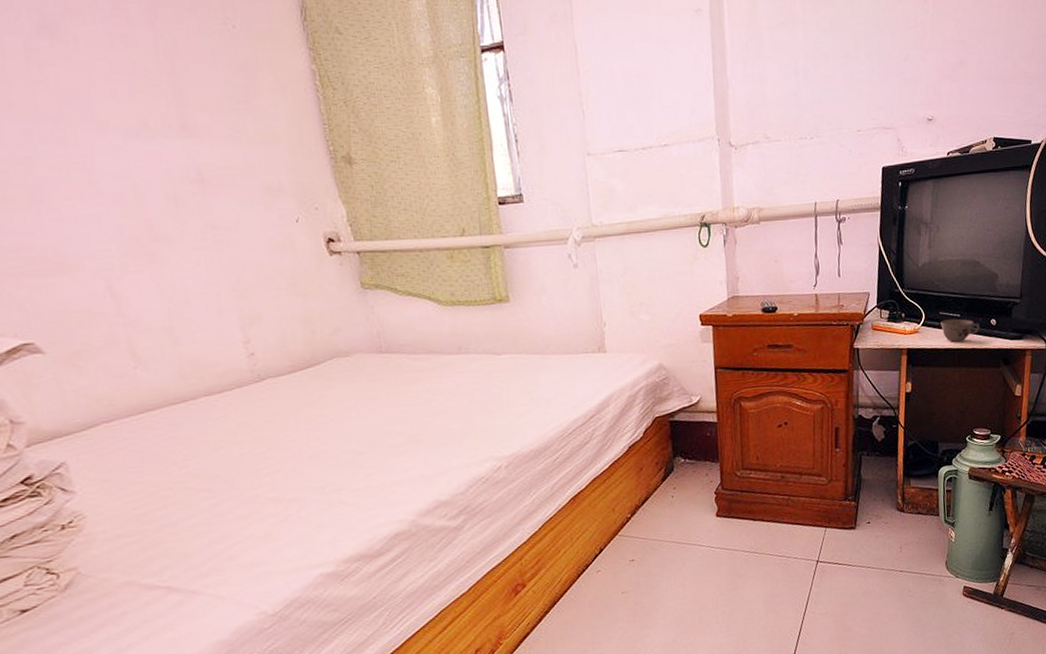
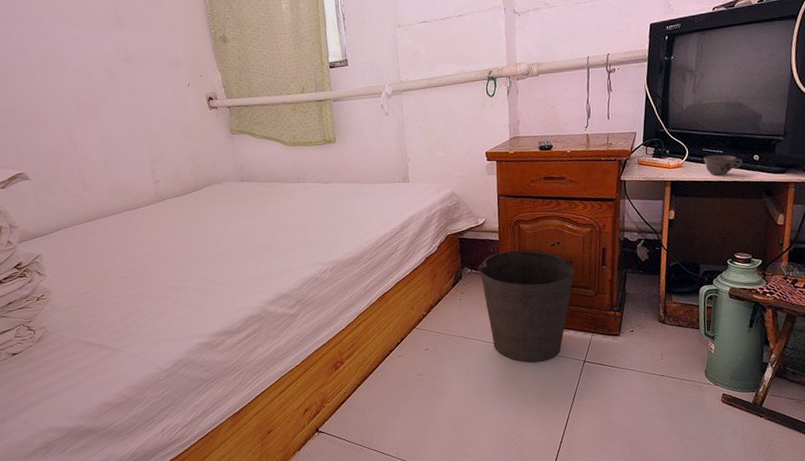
bucket: none [693,433,806,568] -> present [478,250,576,363]

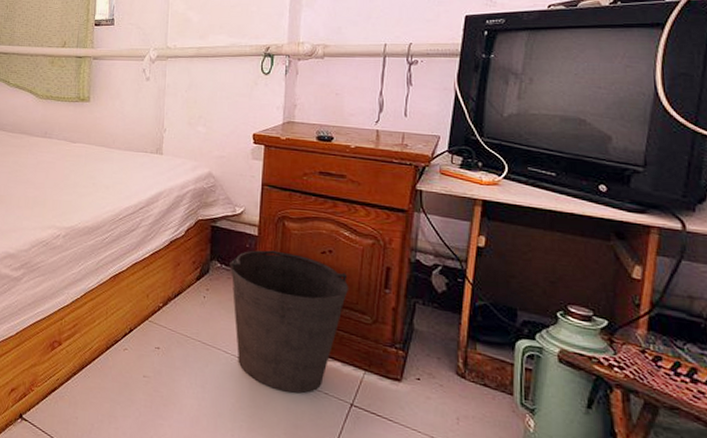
teacup: present [703,154,743,176] -> none [528,176,583,203]

